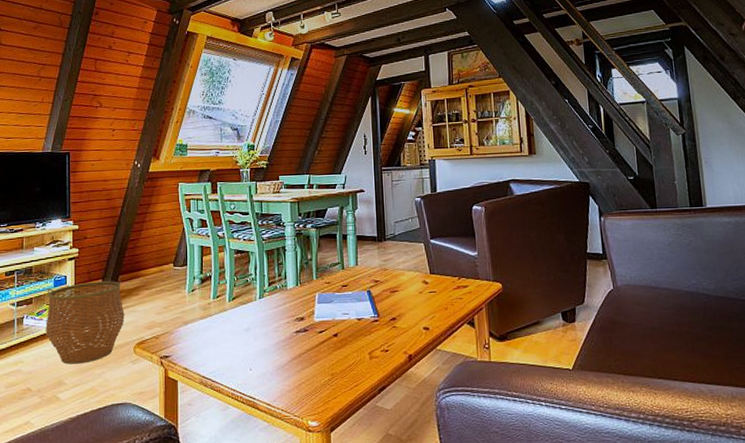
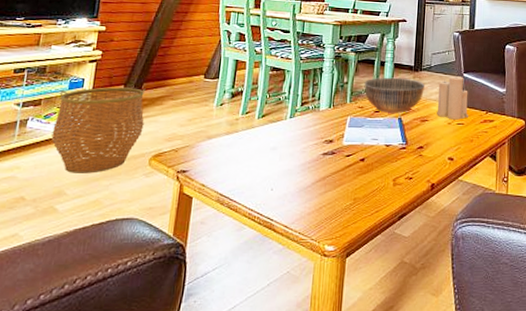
bowl: none [328,249,392,286] -> present [364,77,426,113]
candle: none [406,240,440,288] -> present [437,73,468,120]

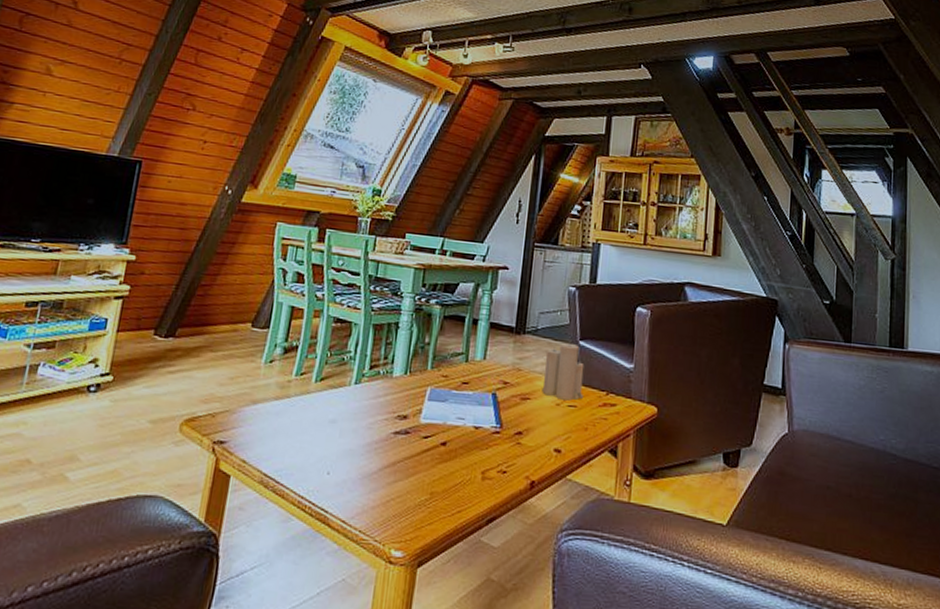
basket: present [51,87,146,174] -> none [65,330,180,437]
bowl: present [364,77,426,113] -> none [450,339,529,387]

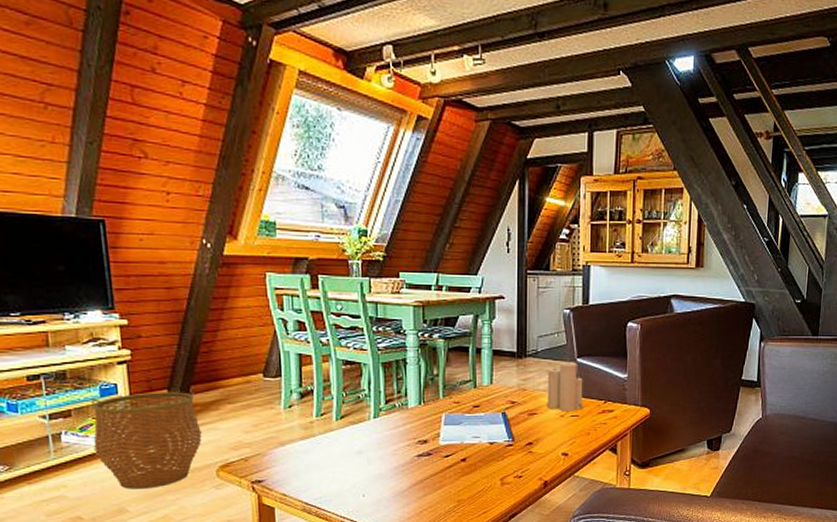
basket: none [65,330,180,437] -> present [90,392,202,489]

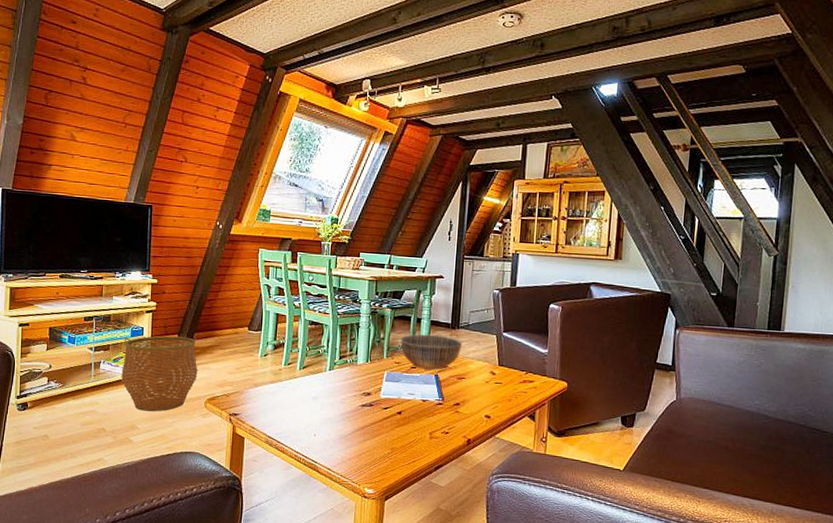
bowl: none [458,366,532,407] -> present [400,334,463,370]
candle: present [547,358,584,412] -> none [474,332,508,379]

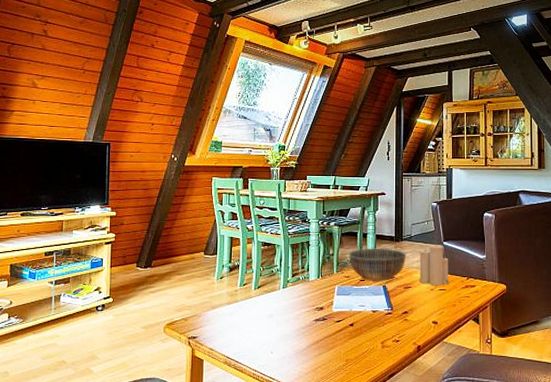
basket: present [121,335,198,412] -> none [81,265,156,340]
candle: none [474,332,508,379] -> present [419,242,450,286]

